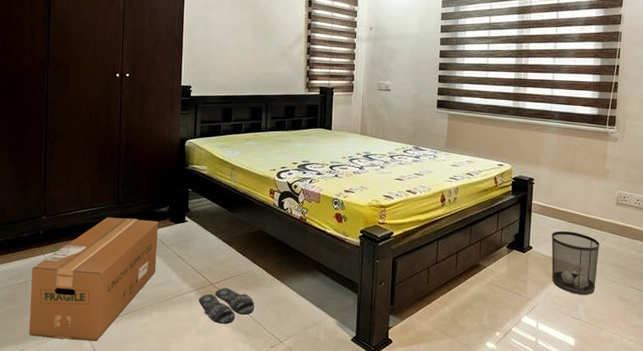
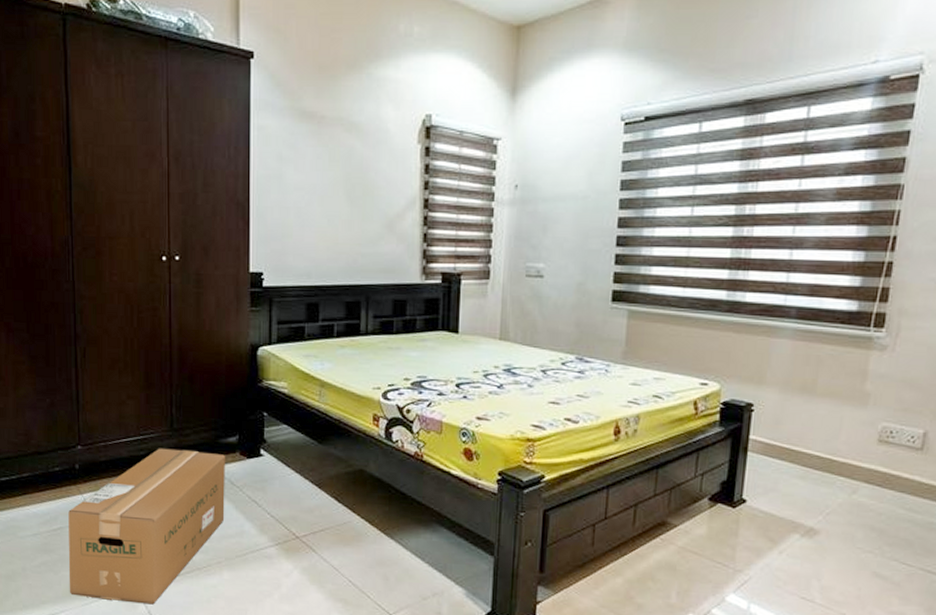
slippers: present [198,288,255,324] -> none [281,543,355,590]
waste bin: present [551,231,600,295] -> none [774,478,849,568]

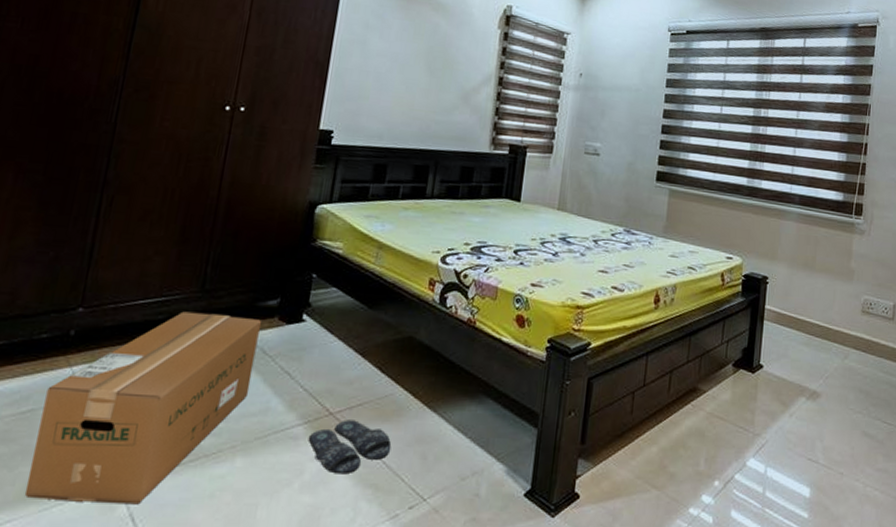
slippers: none [281,543,355,590] -> present [308,420,391,475]

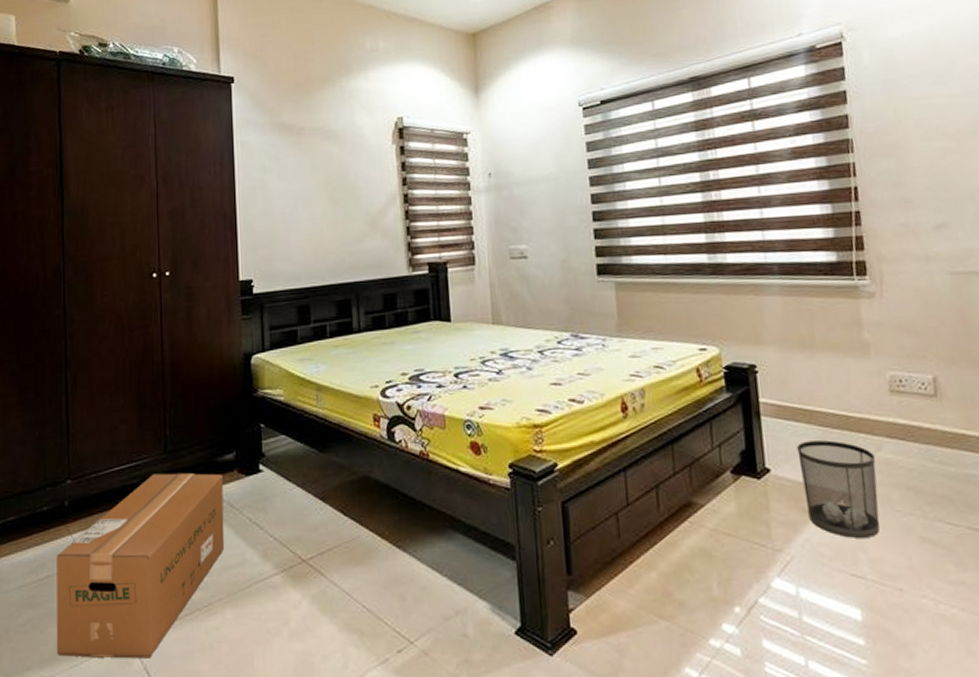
slippers: present [308,420,391,475] -> none [287,565,368,621]
waste bin: none [785,345,842,429] -> present [797,440,880,538]

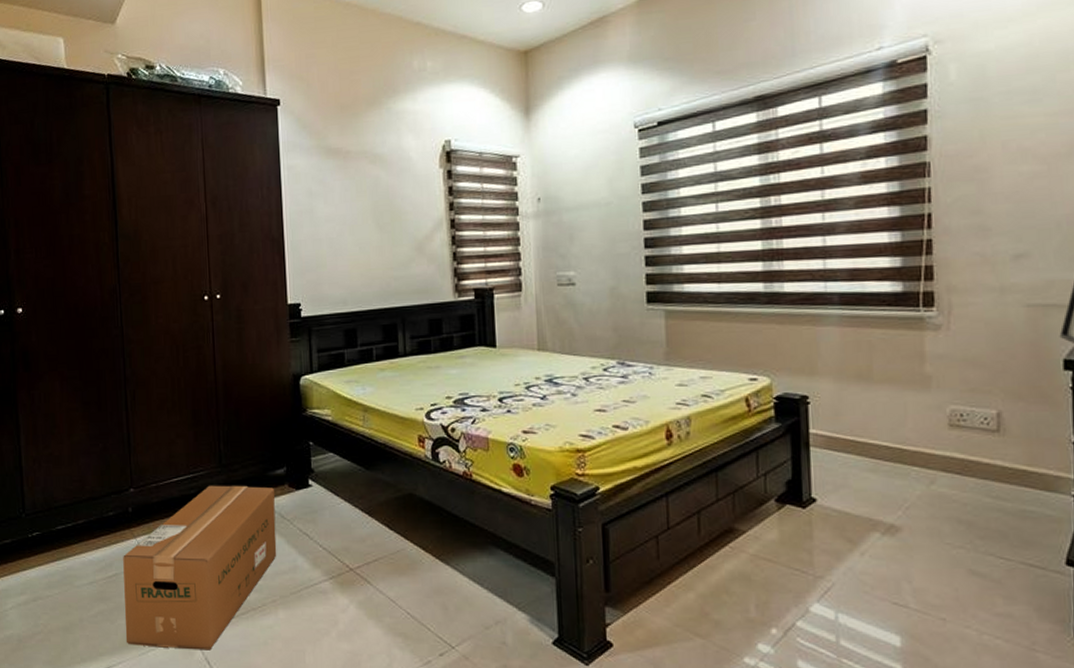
waste bin: present [797,440,880,538] -> none [846,472,928,568]

